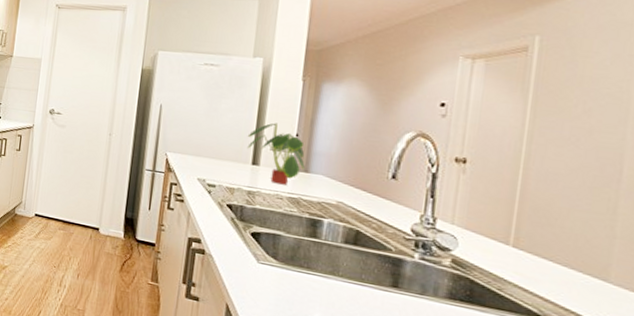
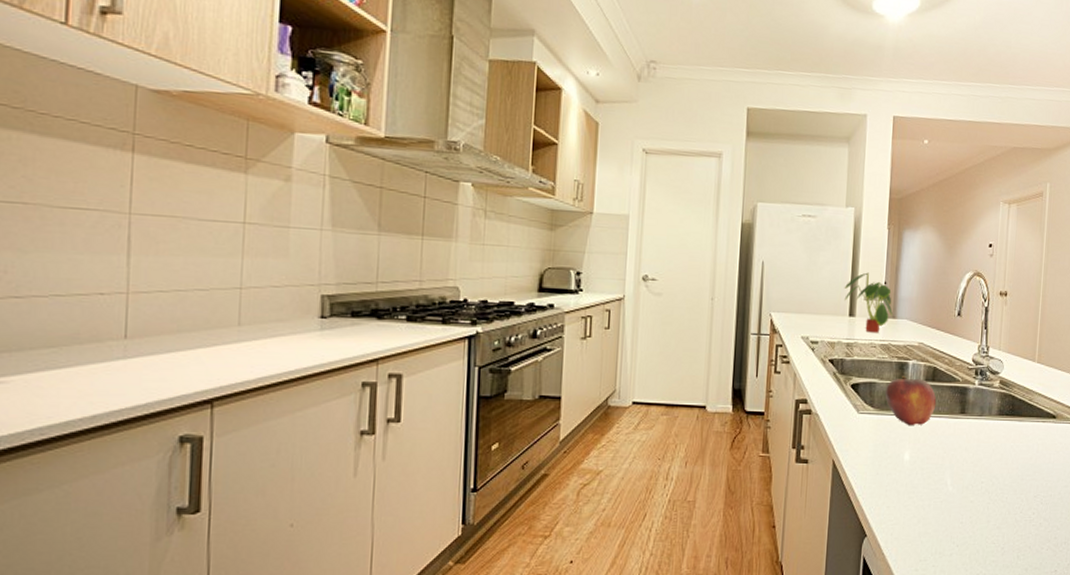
fruit: none [291,232,359,290] -> present [885,375,937,426]

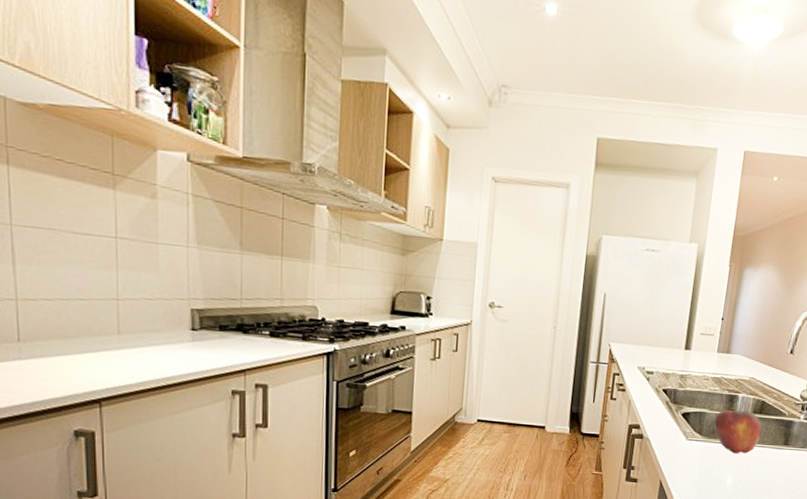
plant: present [844,272,893,333] -> none [681,308,728,367]

